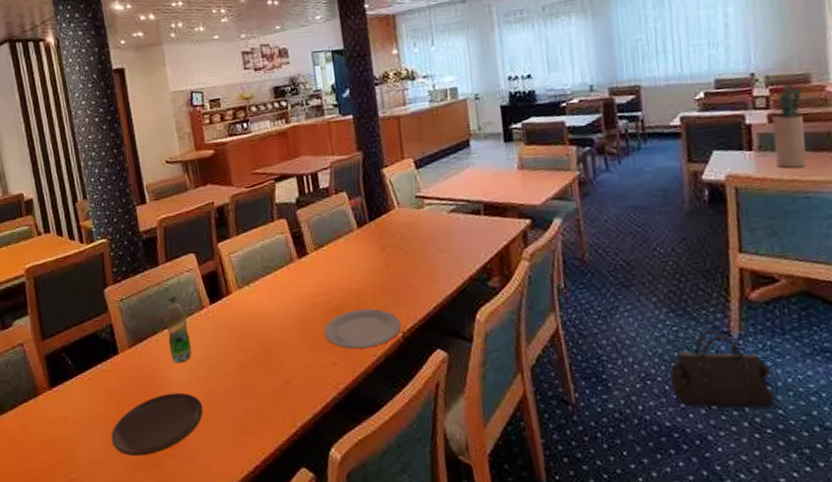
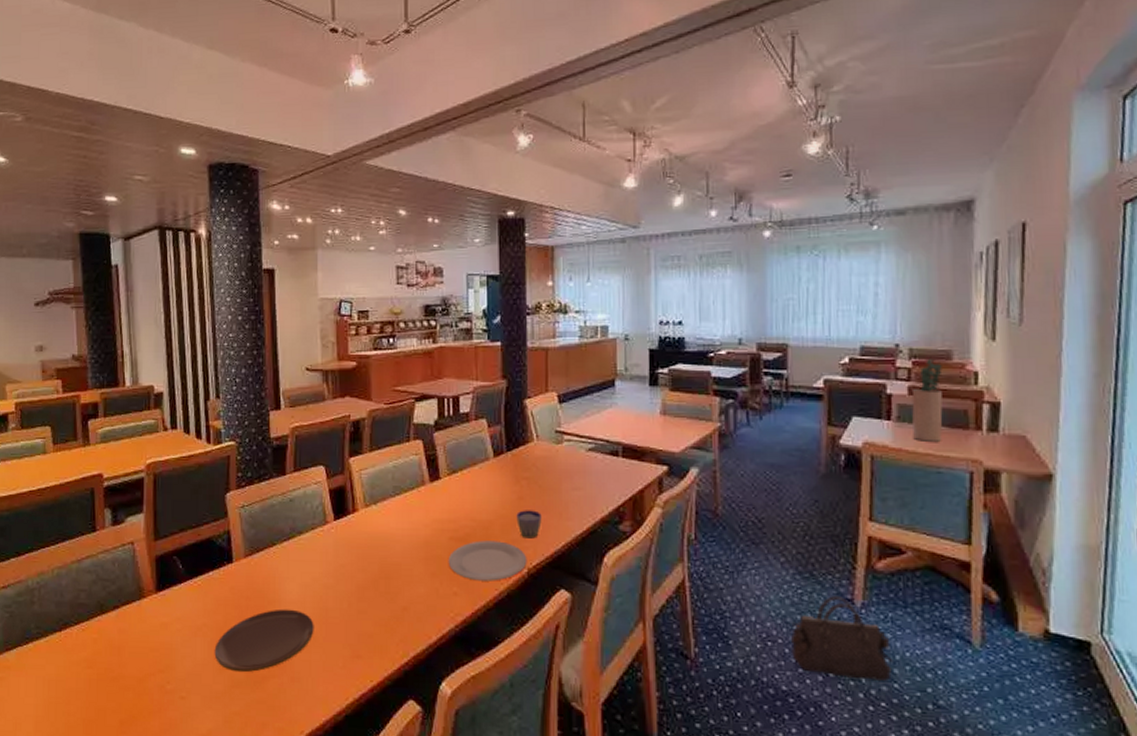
bottle: present [164,297,192,363] -> none [285,509,310,578]
cup: none [385,275,412,304] -> present [516,510,542,539]

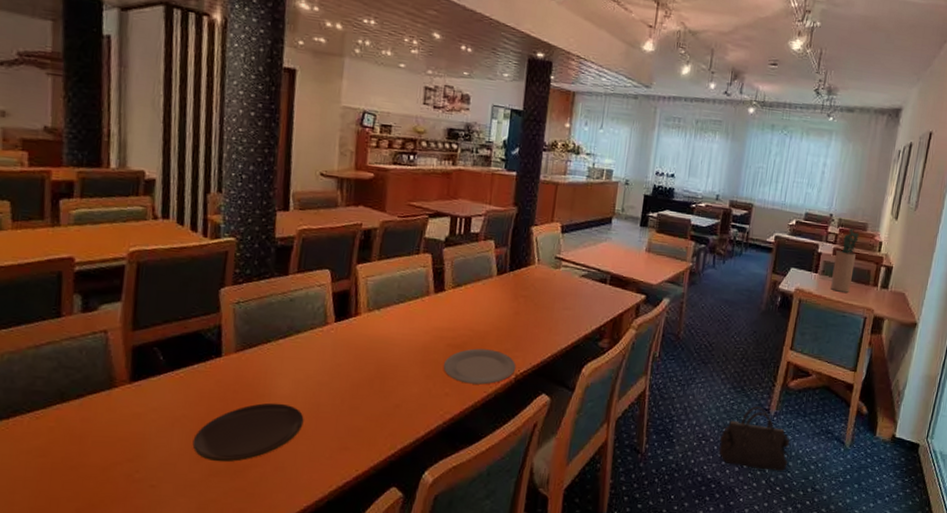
cup: present [516,510,542,539] -> none [510,324,534,349]

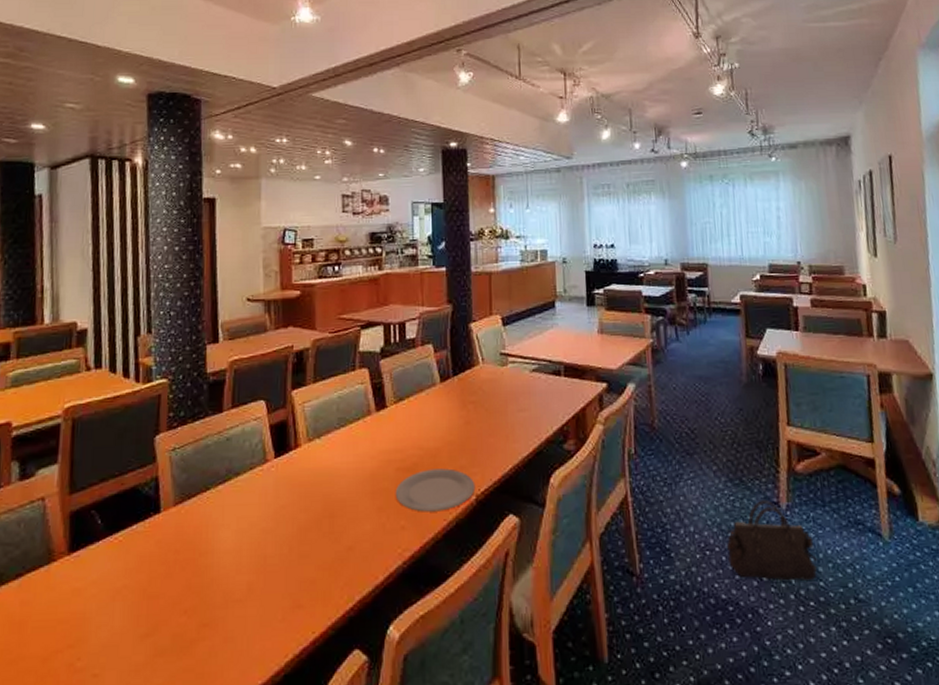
plate: present [192,402,304,462] -> none [135,559,251,638]
vase: present [831,226,859,294] -> none [814,272,842,350]

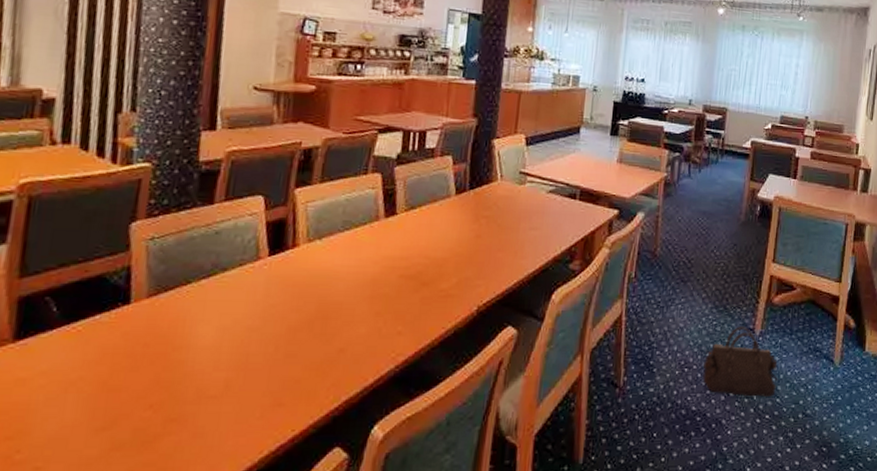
plate: present [395,468,476,512] -> none [395,278,479,320]

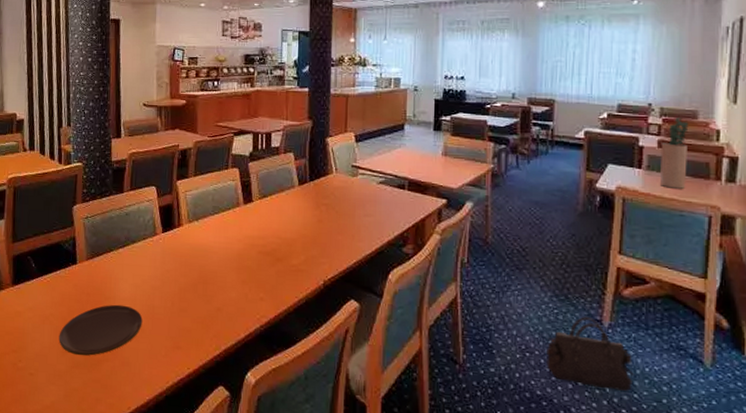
plate: none [90,355,230,432] -> present [59,304,143,356]
vase: none [810,128,836,199] -> present [660,115,689,190]

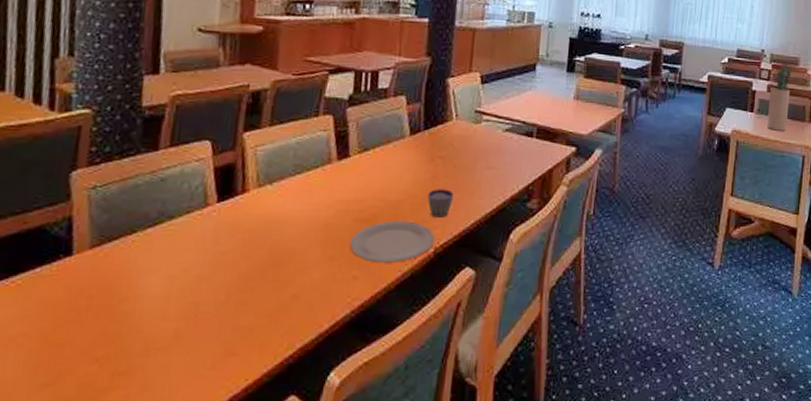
plate: present [59,304,143,356] -> none [32,306,179,388]
plate: none [256,255,324,290] -> present [349,221,435,263]
cup: none [316,231,337,256] -> present [427,189,454,218]
shoulder bag: present [545,317,635,391] -> none [662,261,738,330]

